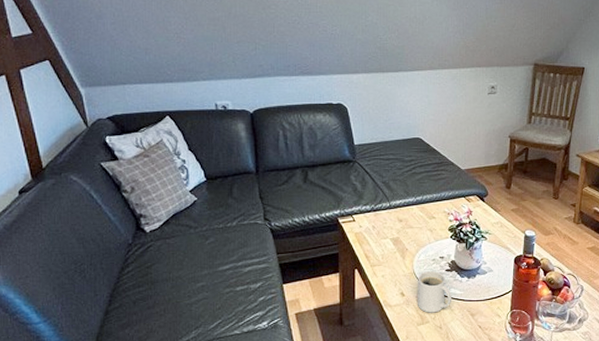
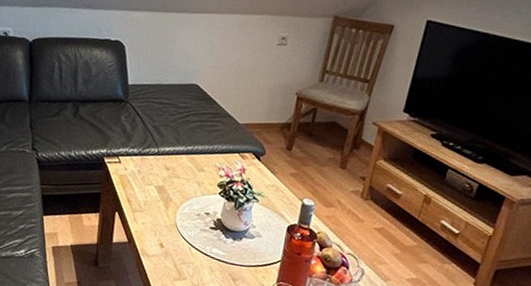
mug: present [418,271,453,313] -> none [176,225,214,271]

